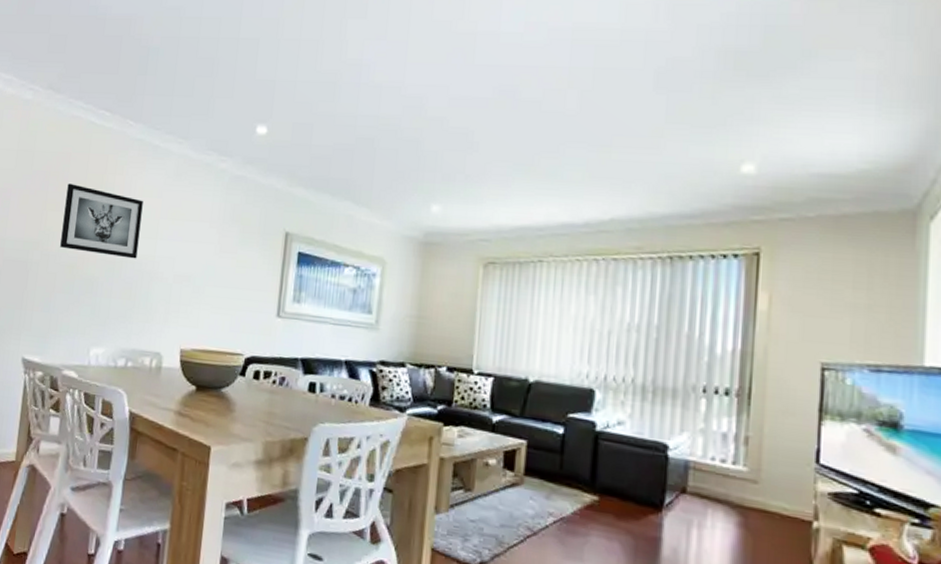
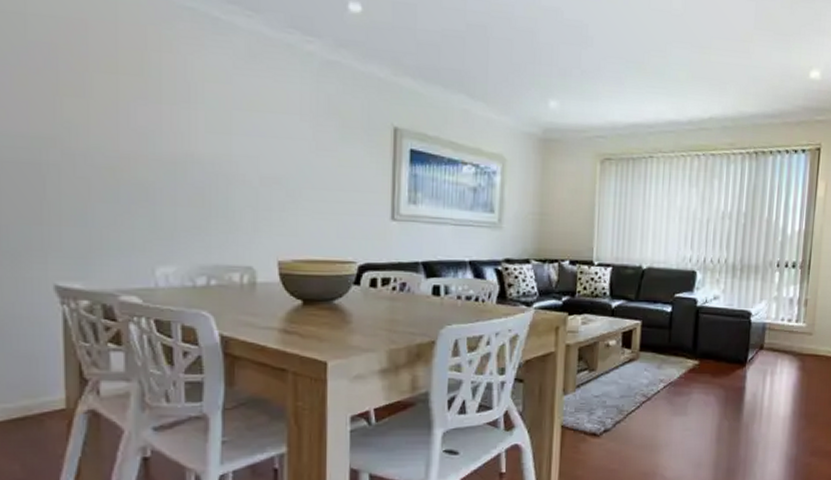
wall art: present [60,183,143,259] -> none [89,61,206,159]

